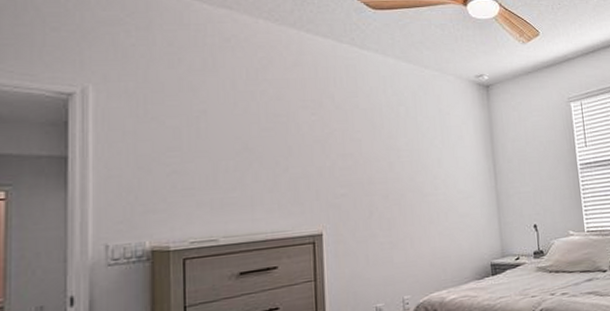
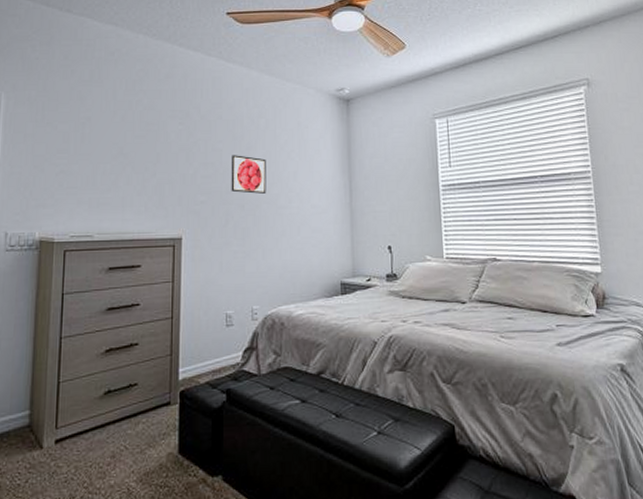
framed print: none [371,144,411,183] -> present [231,155,267,194]

